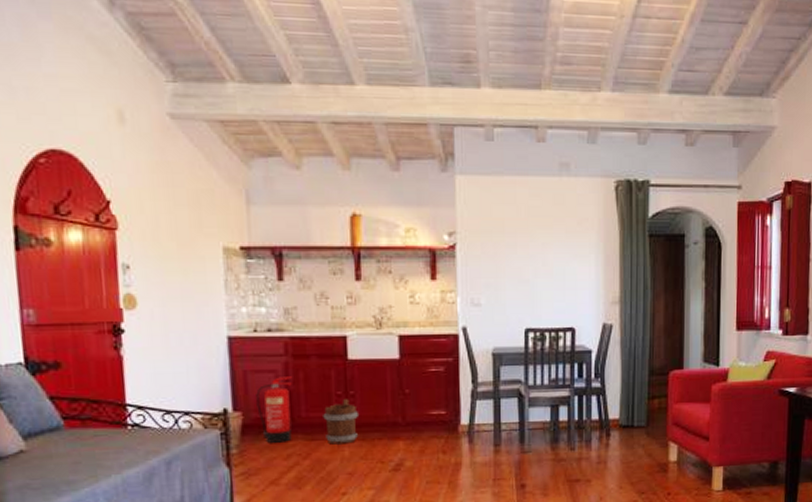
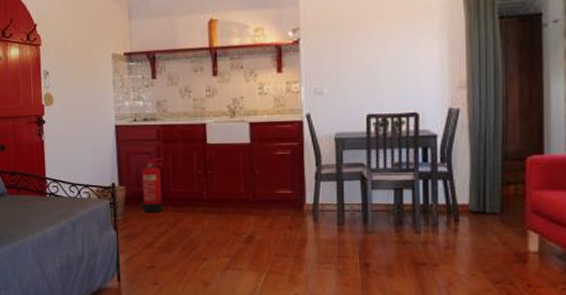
bucket: present [323,399,358,445] -> none [187,178,216,216]

